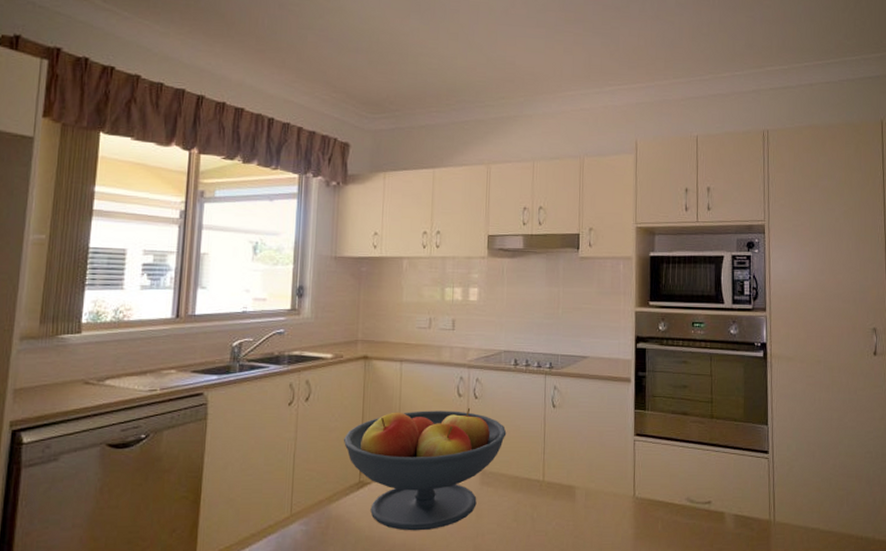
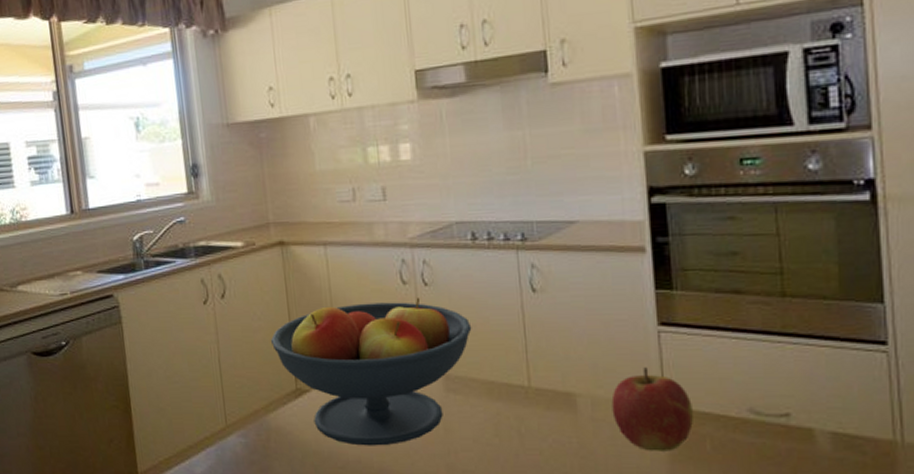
apple: none [599,467,652,531] -> present [611,367,693,451]

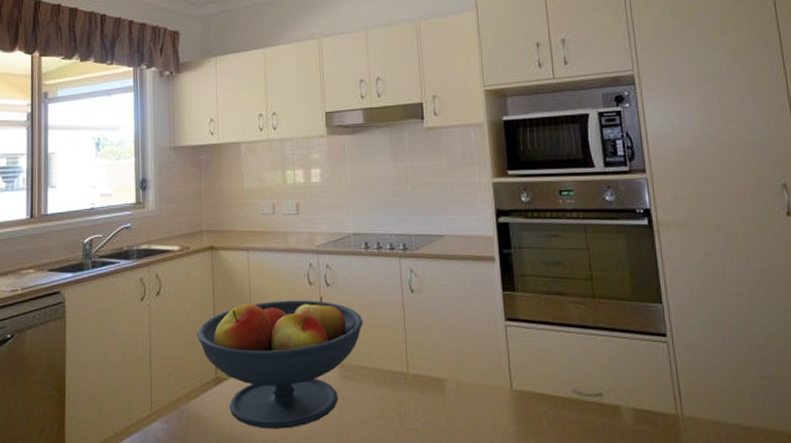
apple: present [611,367,693,451] -> none [471,356,533,428]

